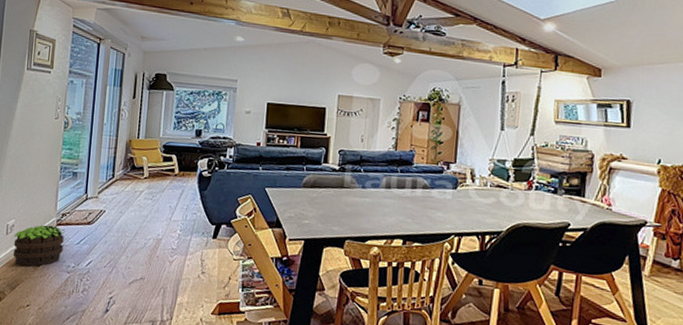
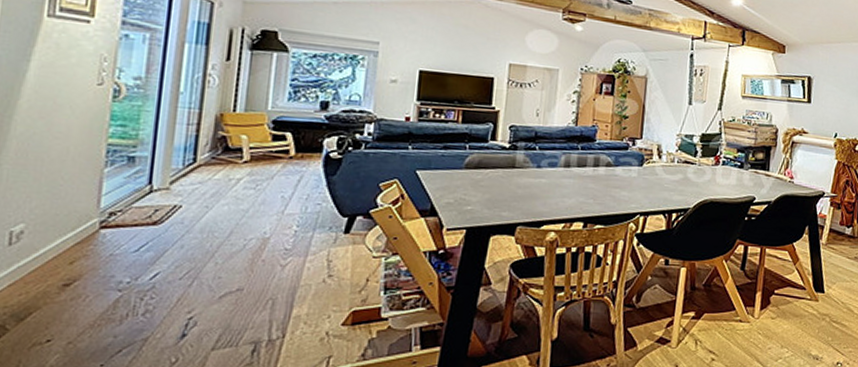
potted plant: present [13,225,65,267] -> none [21,229,114,287]

